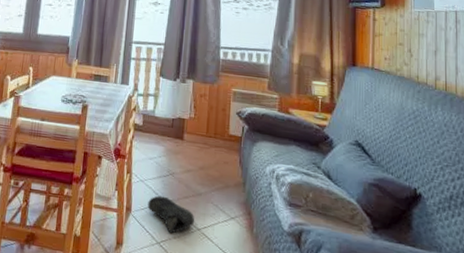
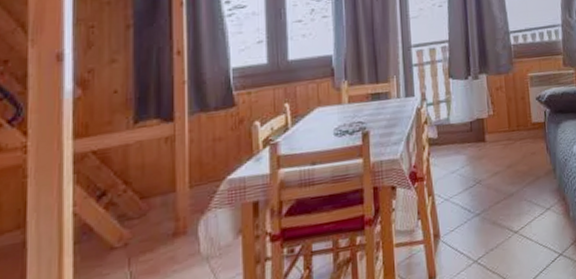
sneaker: present [147,195,194,234] -> none [457,208,510,247]

